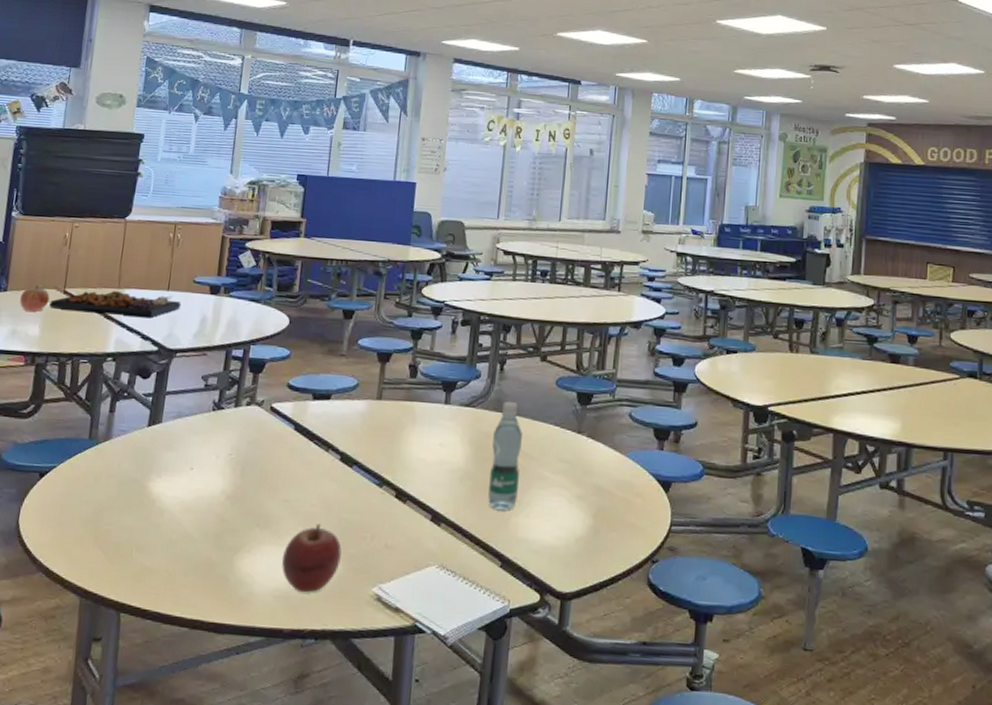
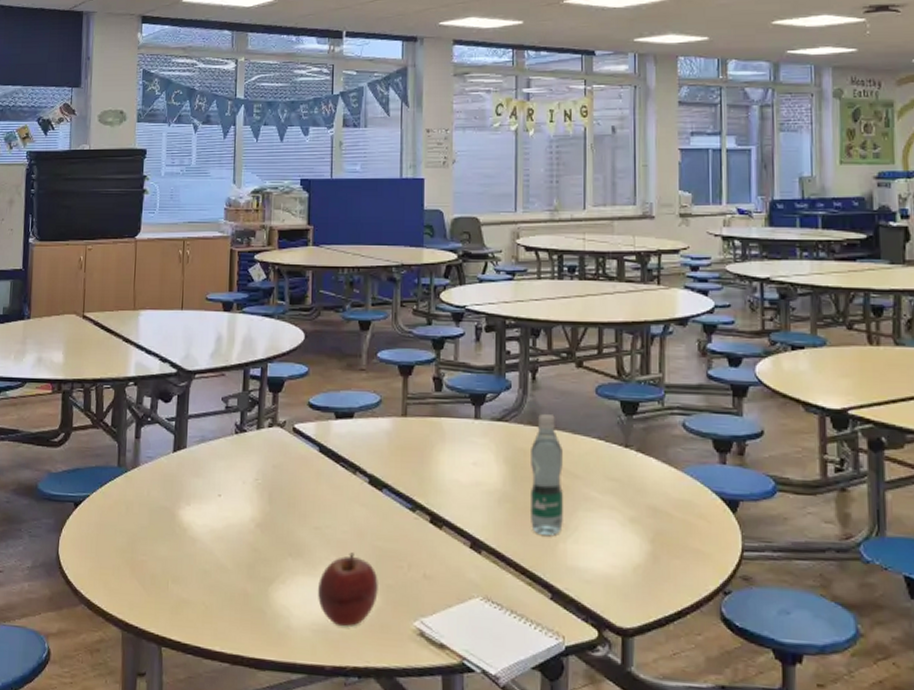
apple: present [19,286,50,312] -> none [42,312,70,338]
food tray: present [48,290,182,317] -> none [70,312,196,338]

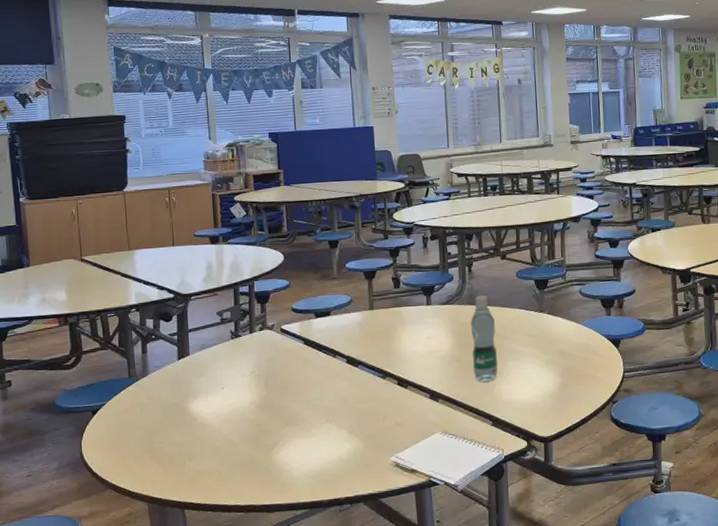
apple: present [317,552,378,626] -> none [311,415,361,470]

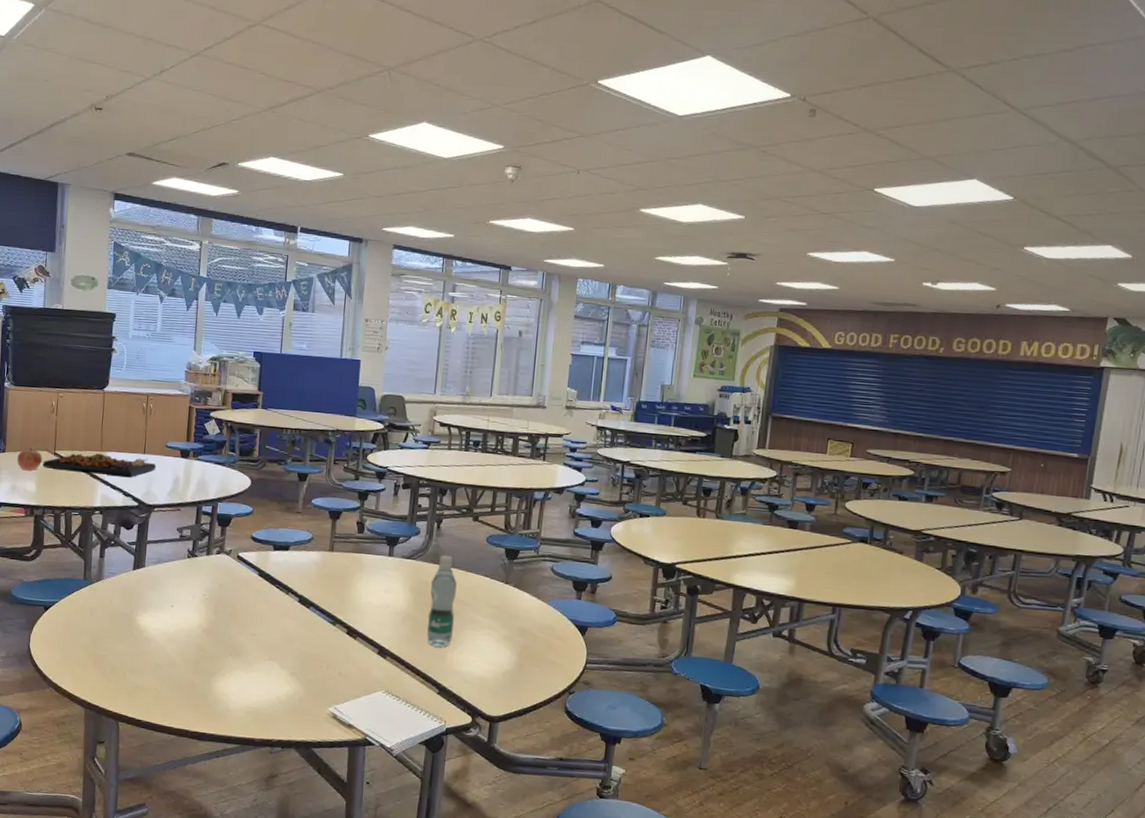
apple: none [42,258,70,281] -> present [16,448,42,470]
food tray: none [70,250,188,275] -> present [42,453,157,477]

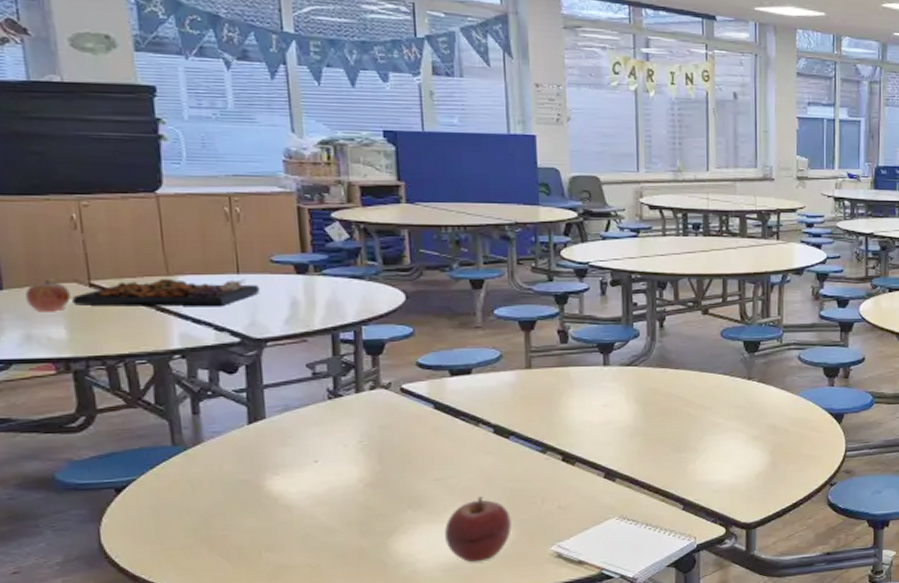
apple: none [251,654,302,710] -> present [444,496,511,562]
bottle: present [427,554,457,647] -> none [660,356,692,459]

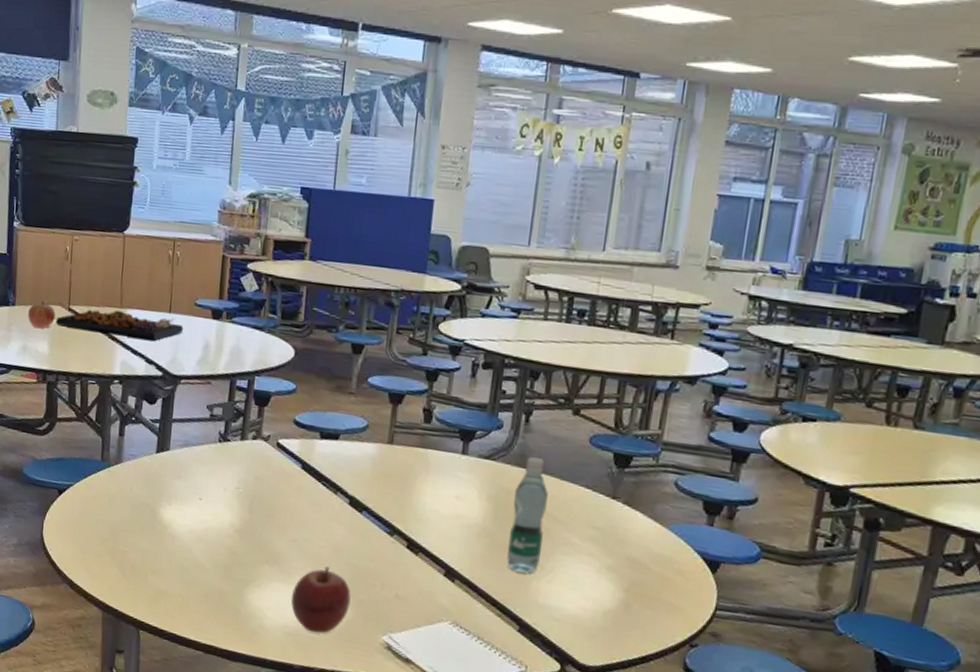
bottle: none [660,356,692,459] -> present [507,456,548,574]

